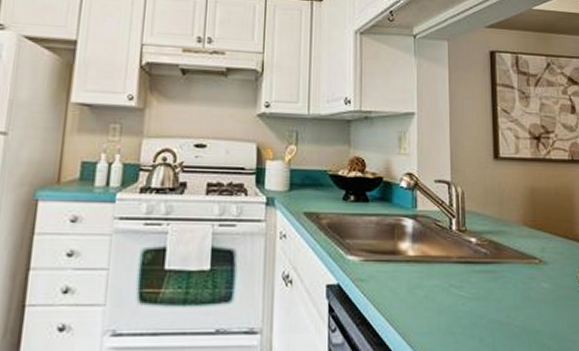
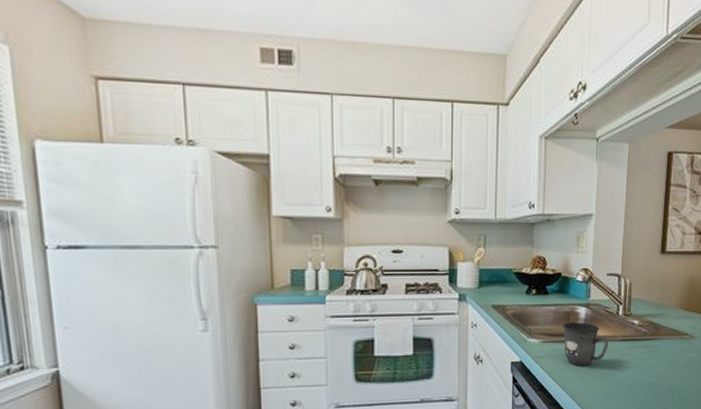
mug: none [387,236,443,294] -> present [563,321,609,366]

